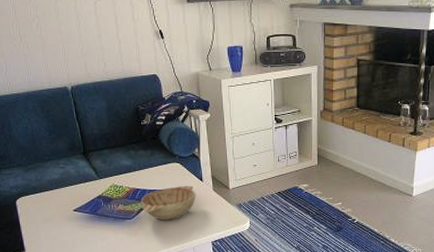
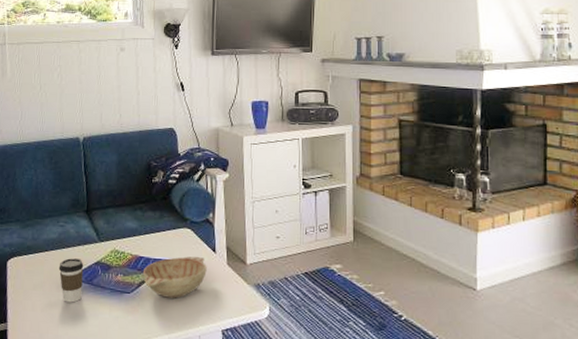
coffee cup: none [64,194,89,231] -> present [58,258,84,303]

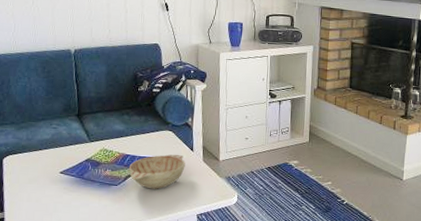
coffee cup: present [58,258,84,303] -> none [52,156,76,194]

